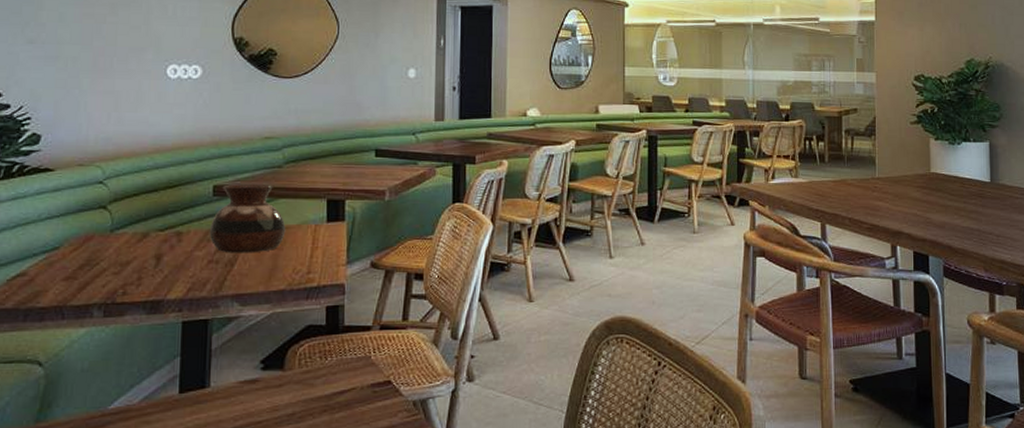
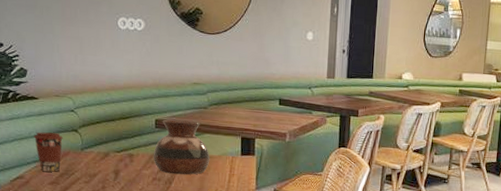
coffee cup: none [44,212,87,264] -> present [33,132,64,172]

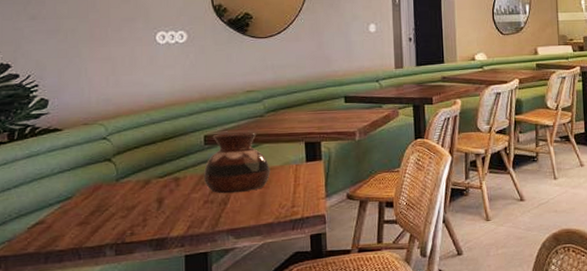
coffee cup: present [33,132,64,172] -> none [57,166,95,212]

